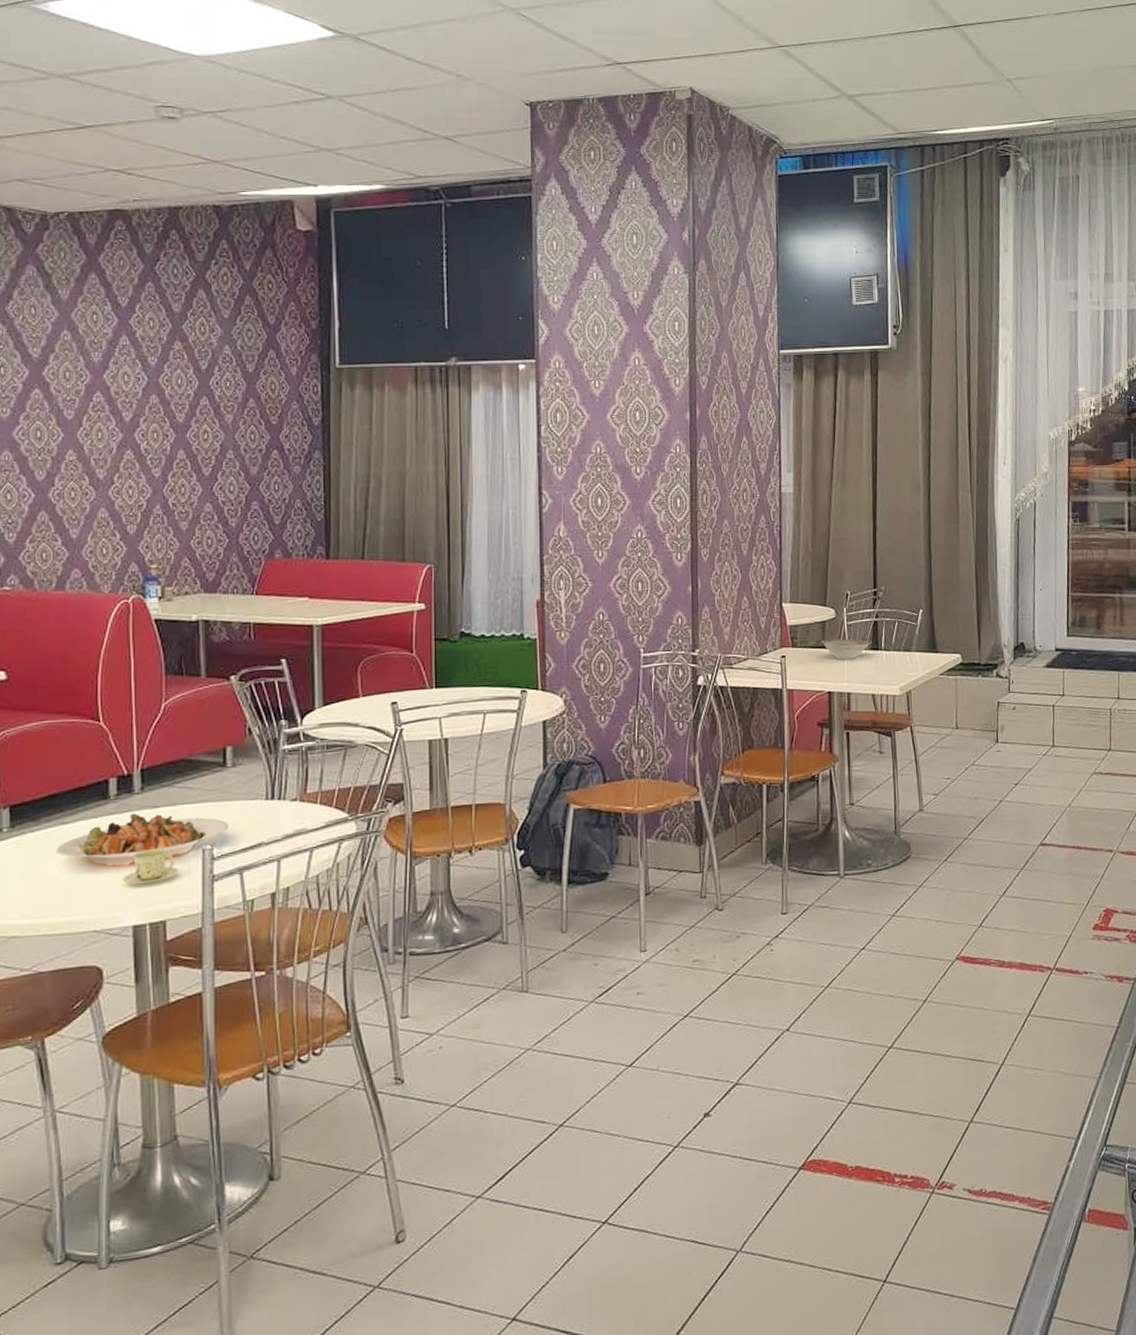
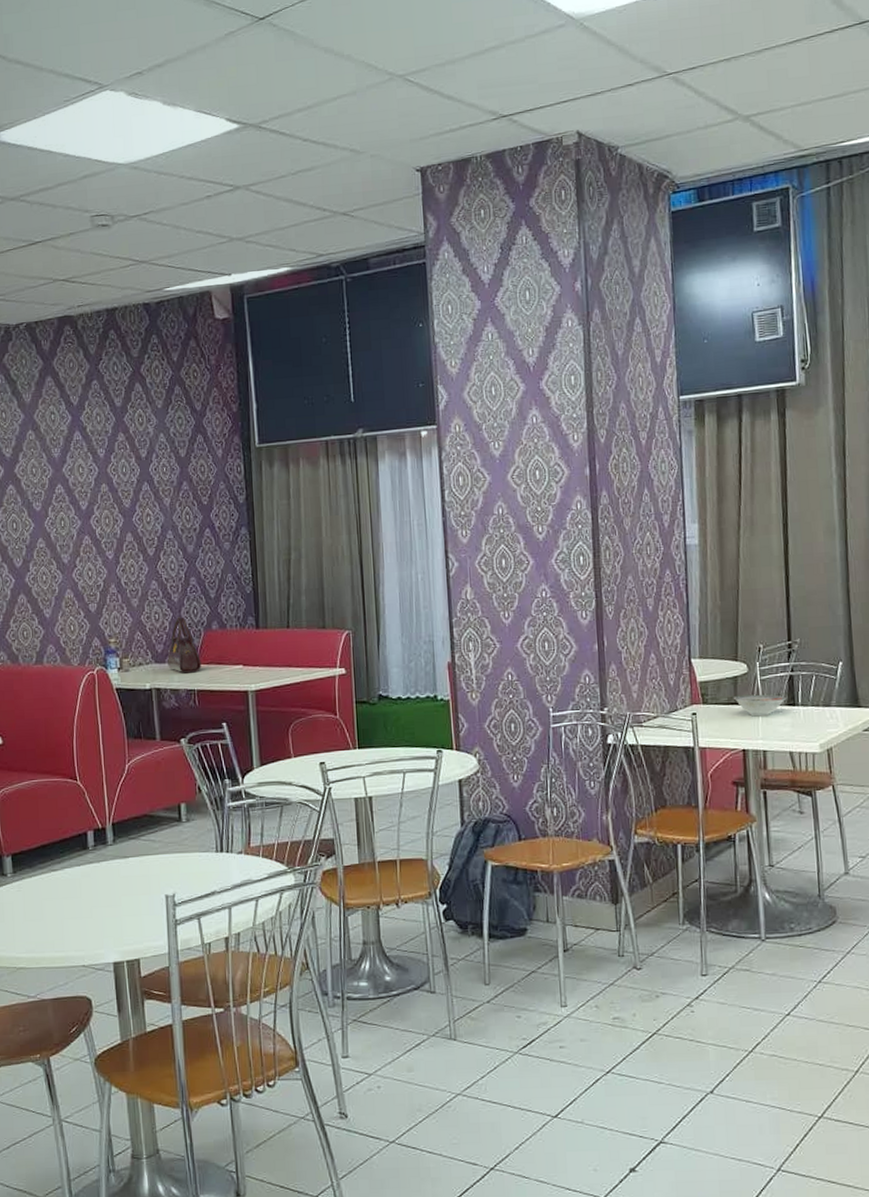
salad: present [55,813,228,867] -> none [48,862,186,909]
cup and saucer: present [122,848,178,885] -> none [103,894,147,926]
handbag: none [220,543,260,605] -> present [167,617,201,673]

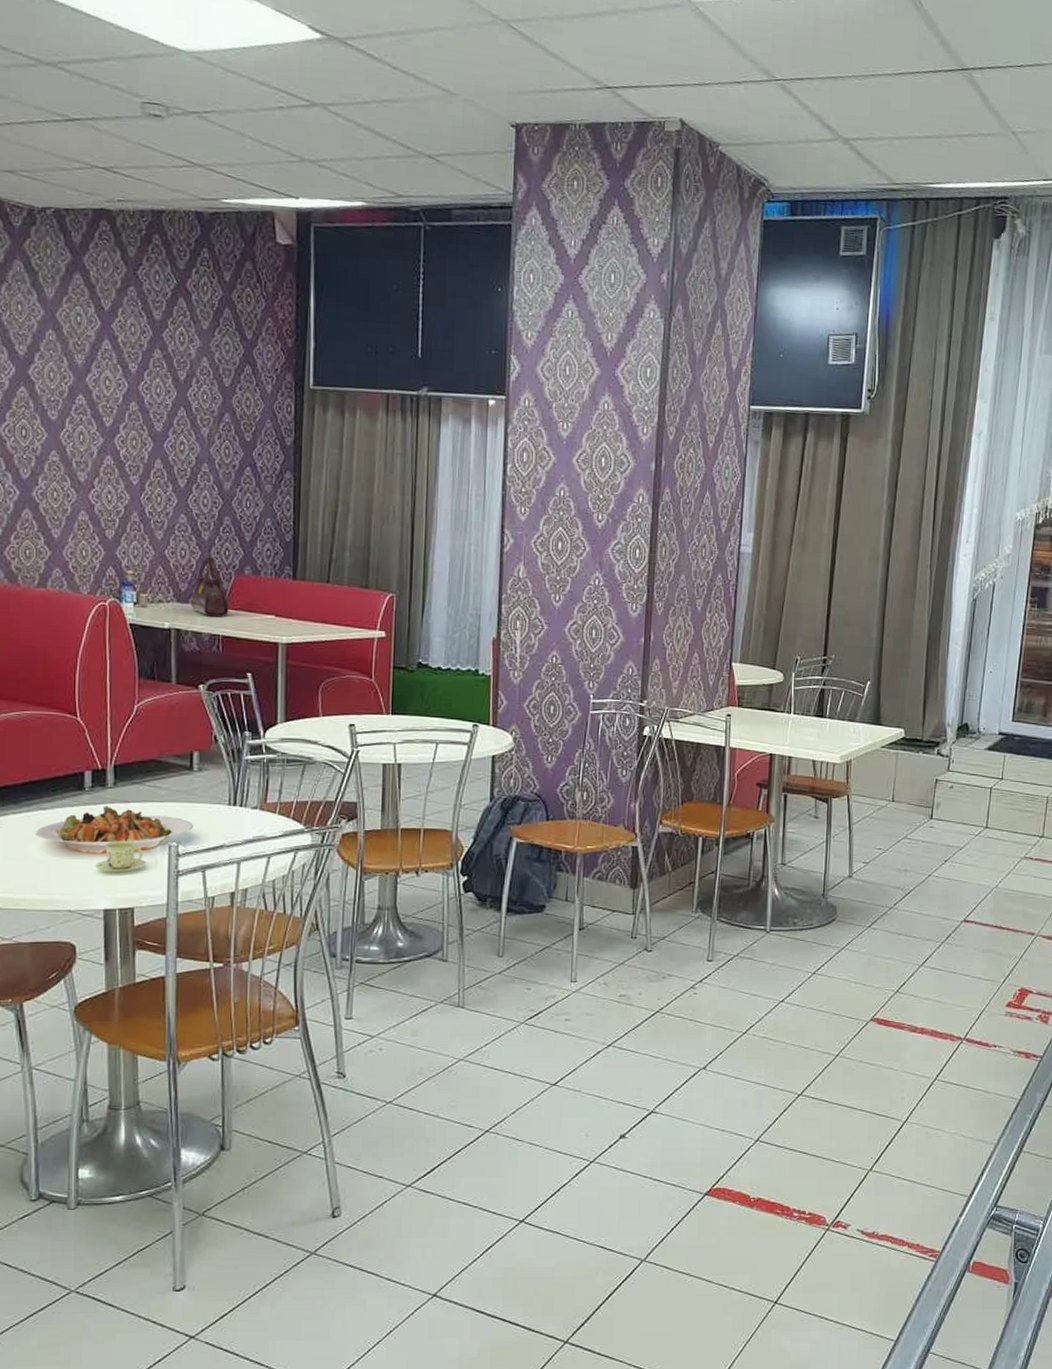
salad: none [48,862,186,909] -> present [34,806,193,854]
cup and saucer: none [103,894,147,926] -> present [95,841,146,873]
soup bowl: present [733,694,787,718] -> none [766,702,816,726]

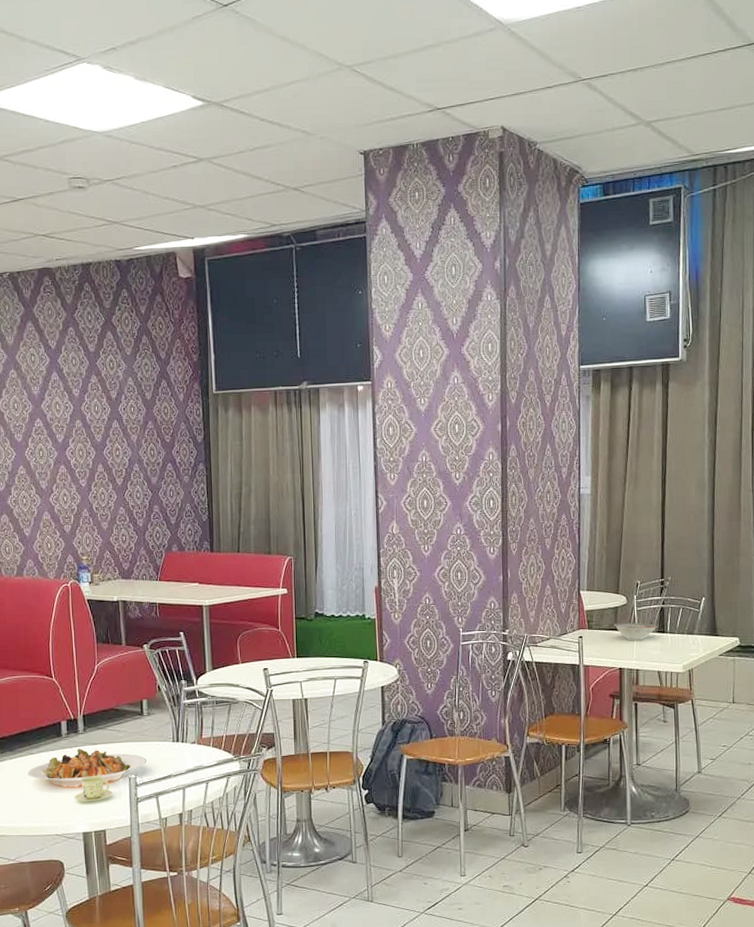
handbag: present [191,556,229,617] -> none [133,539,162,589]
soup bowl: none [766,702,816,726] -> present [613,622,658,642]

